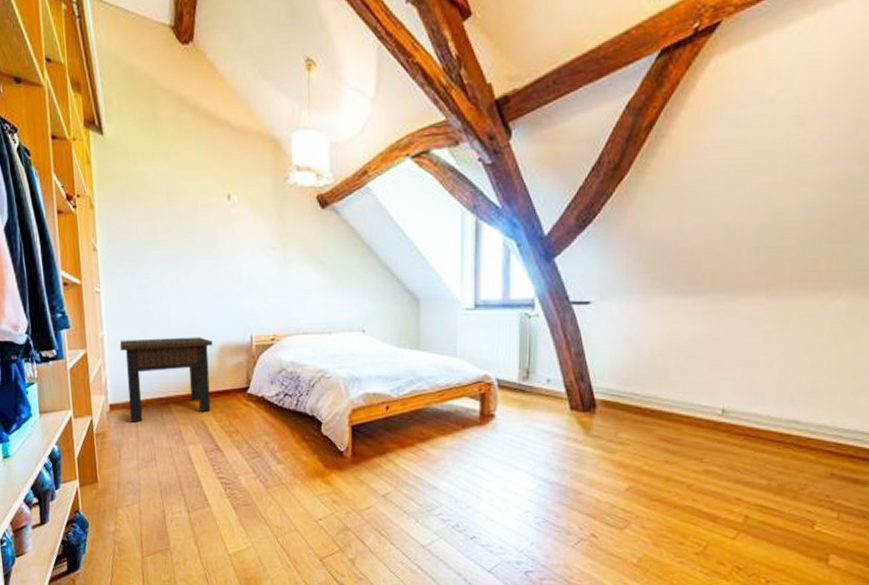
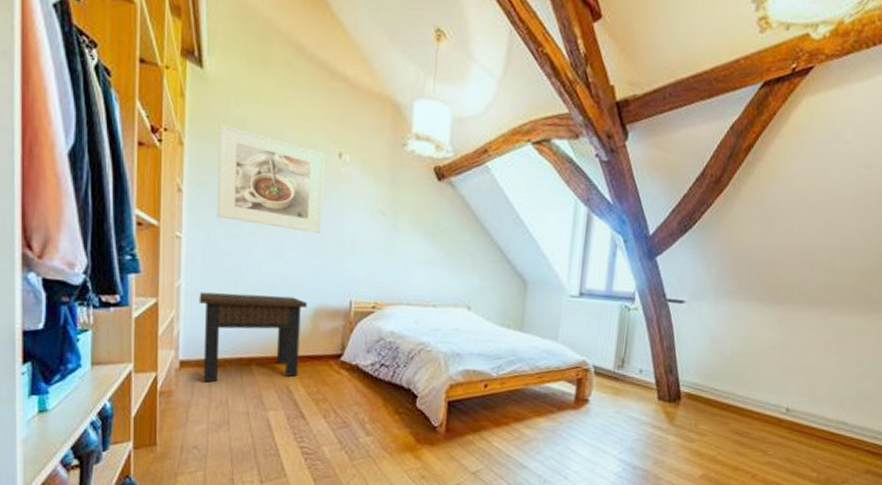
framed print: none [122,183,219,274] -> present [217,123,325,233]

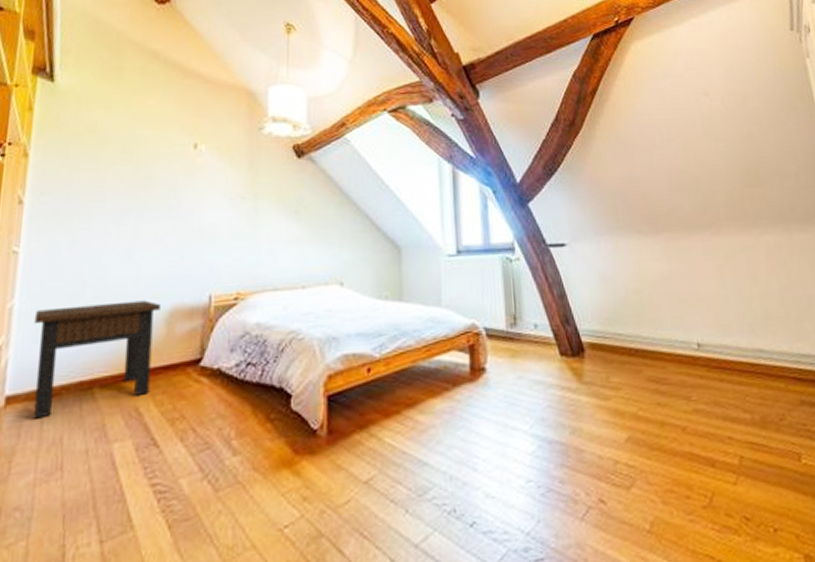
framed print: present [217,123,325,233] -> none [61,131,180,228]

